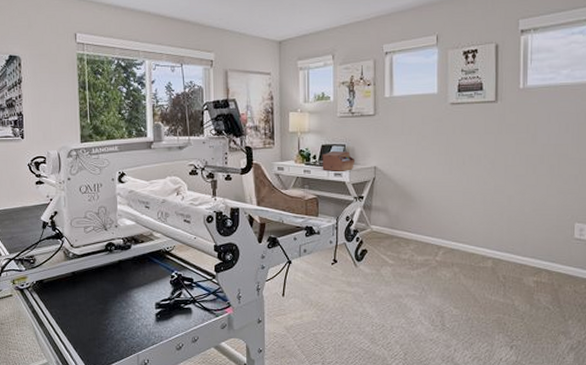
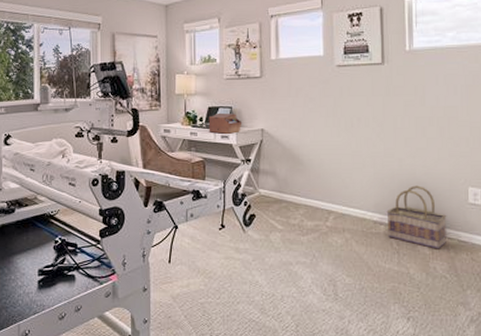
basket: none [494,221,553,282] -> present [386,185,447,249]

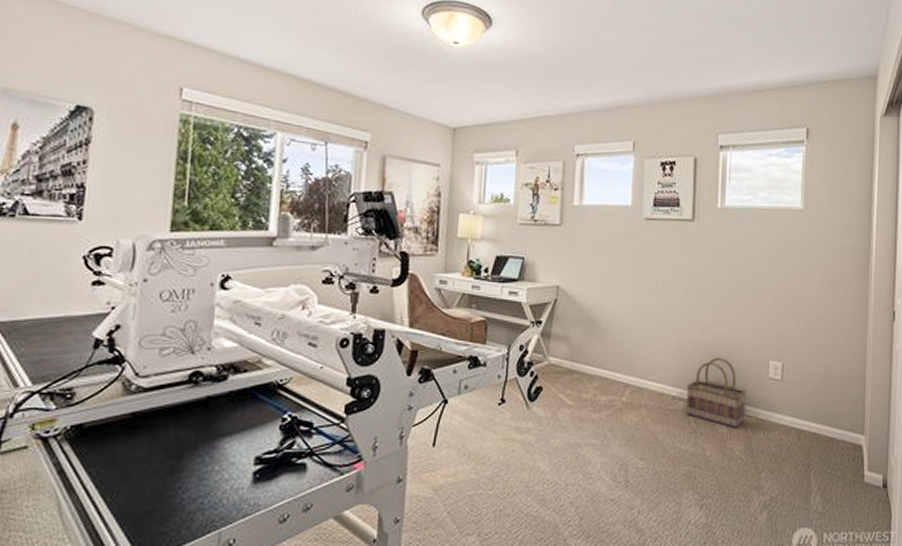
sewing box: present [208,112,243,134] -> none [494,263,535,290]

